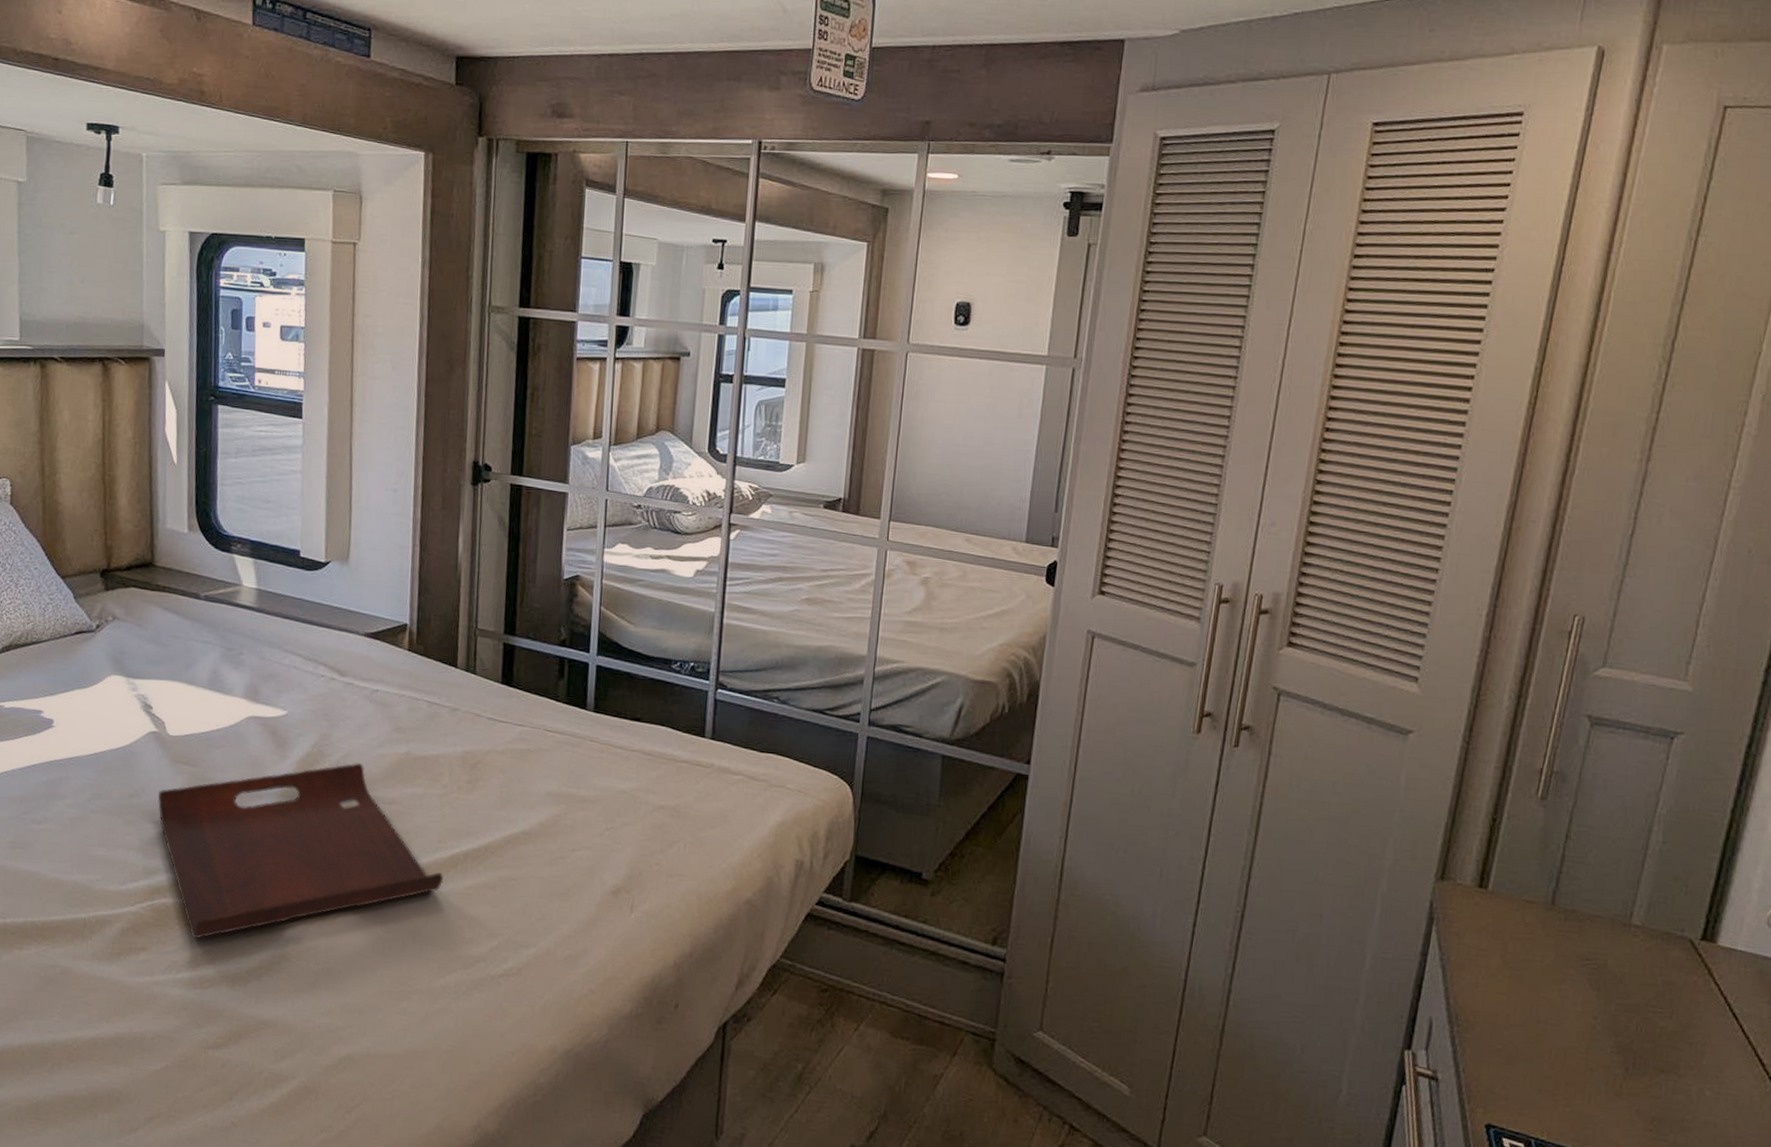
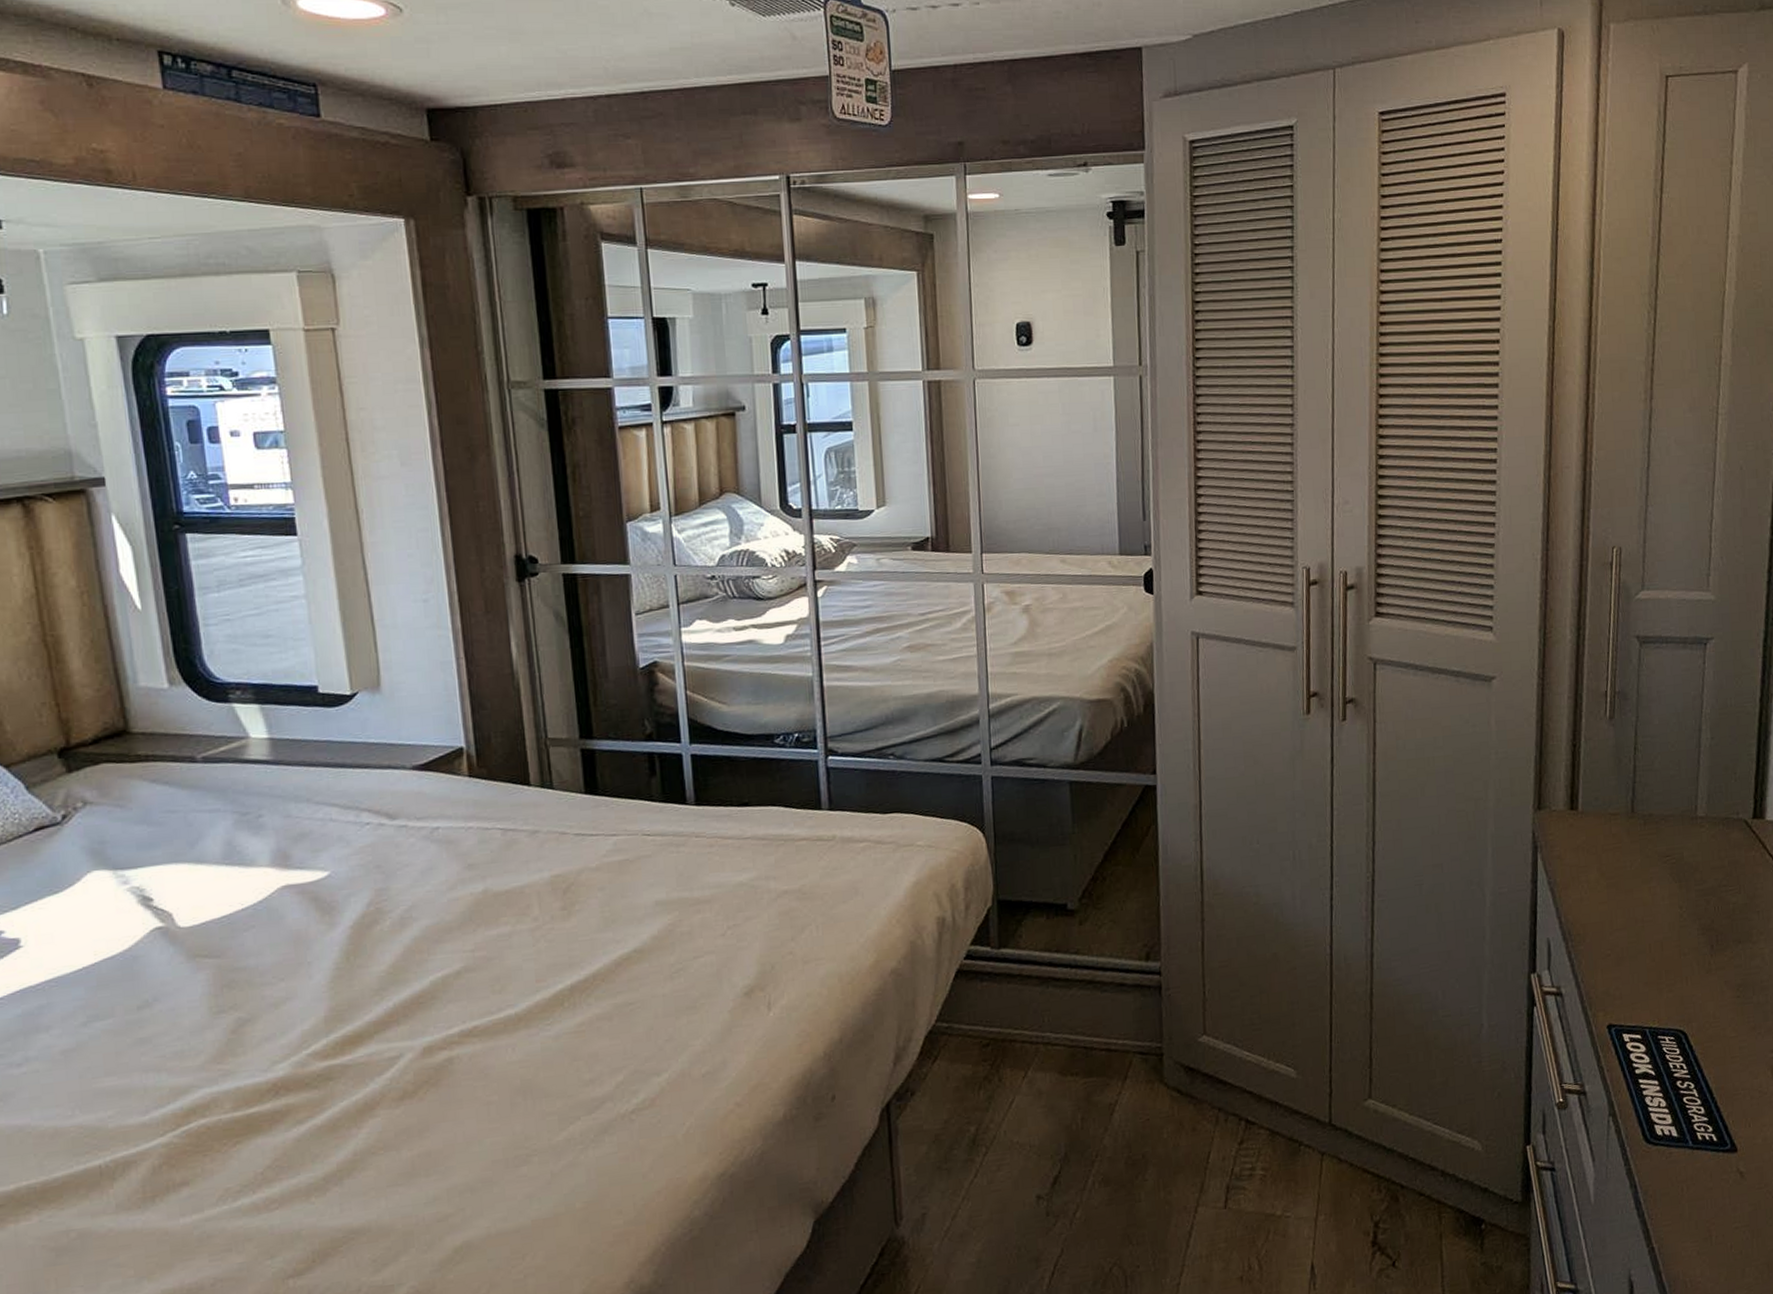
serving tray: present [157,763,443,939] -> none [176,913,549,1157]

